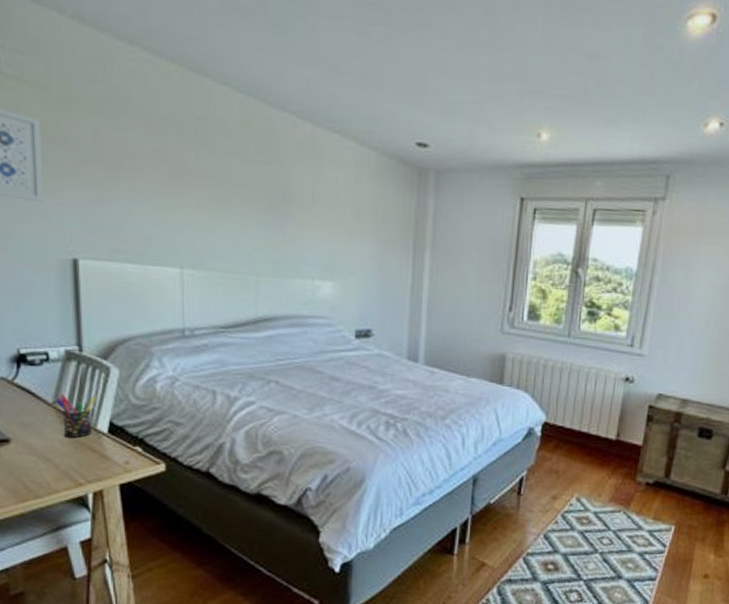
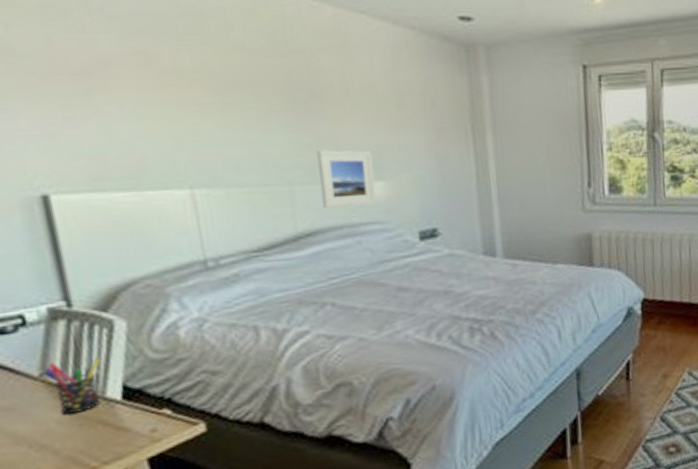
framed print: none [280,248,326,301] -> present [317,150,376,208]

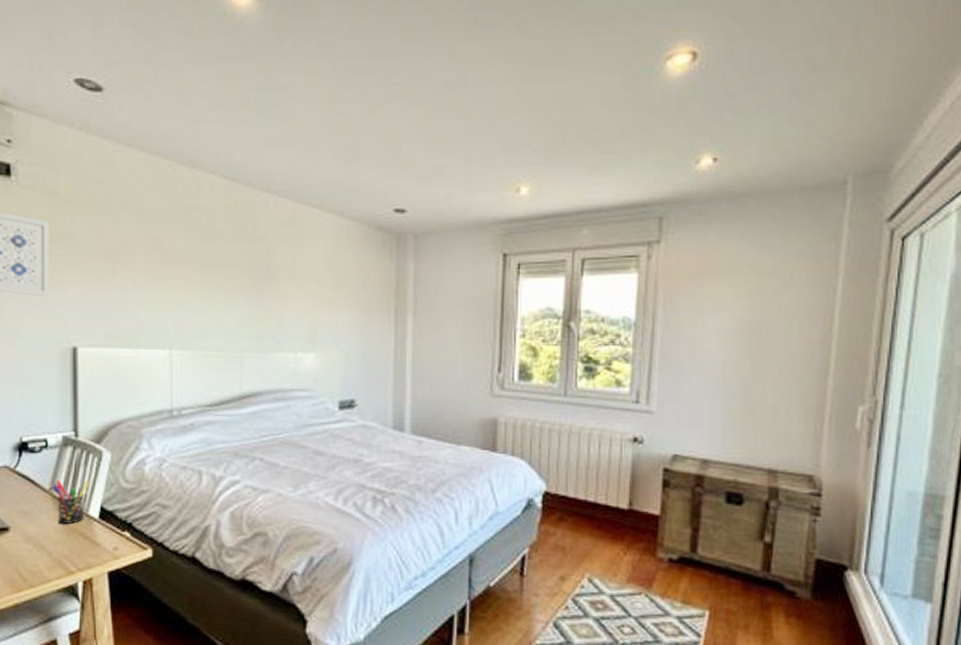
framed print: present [317,150,376,208] -> none [264,323,308,373]

